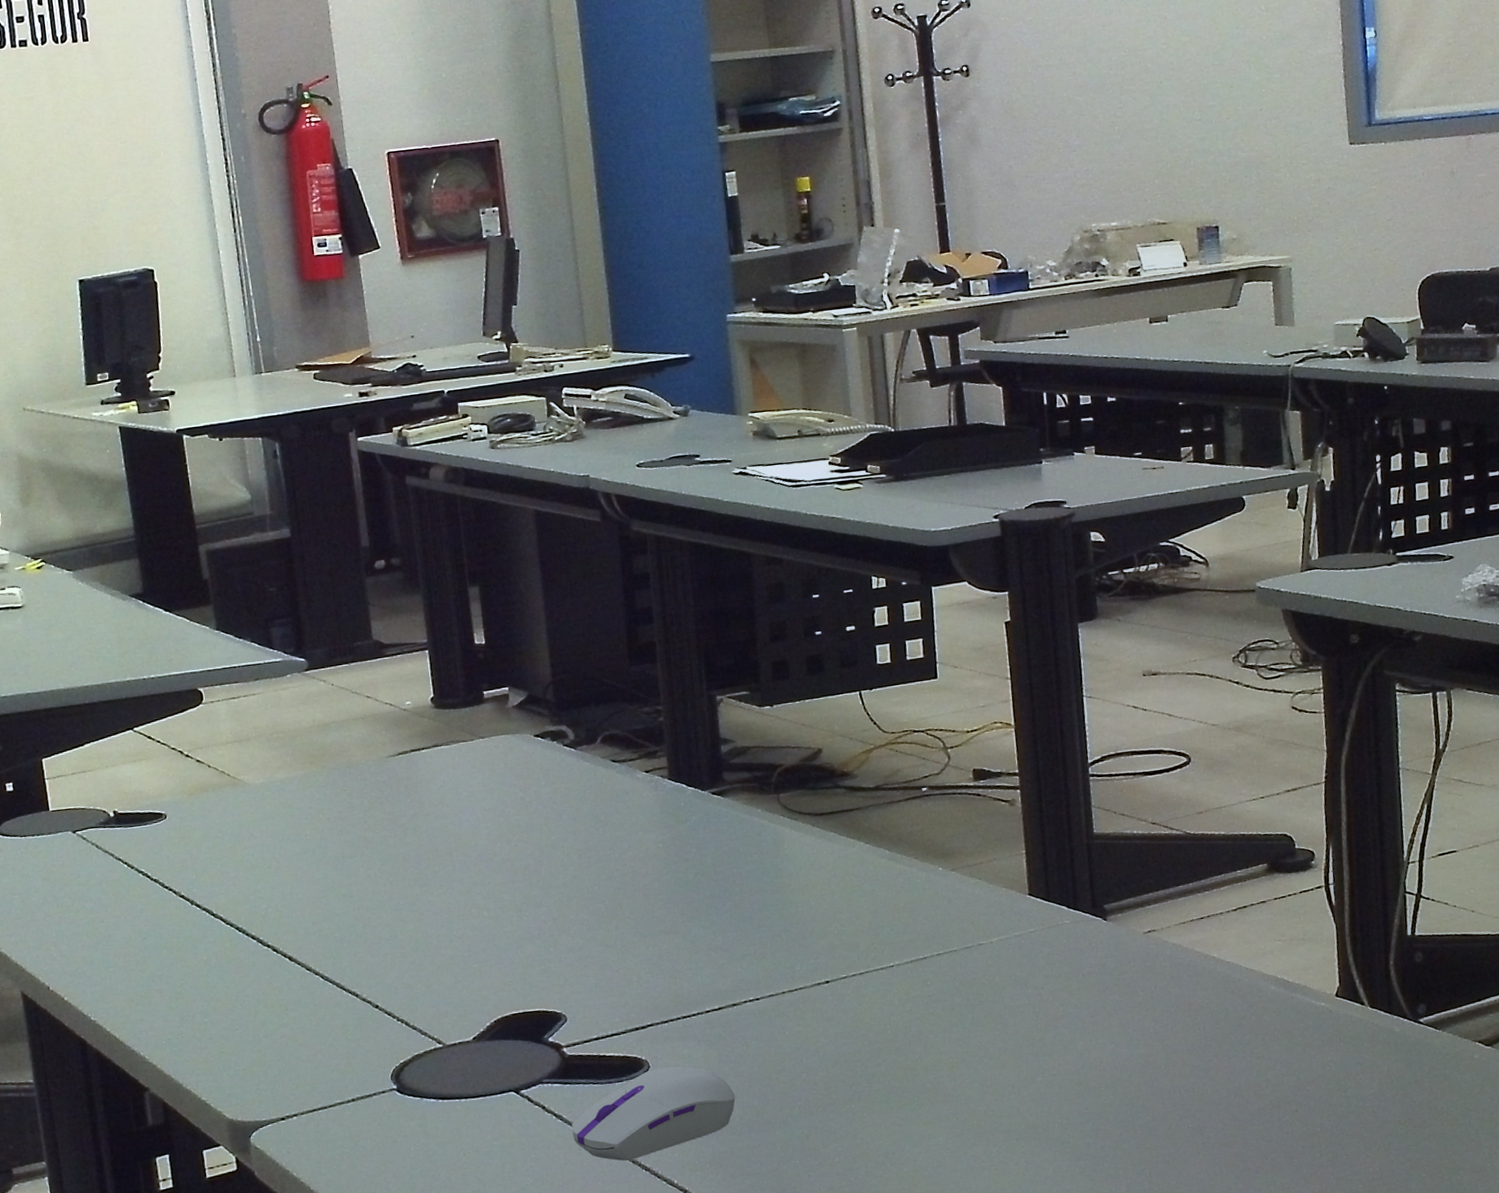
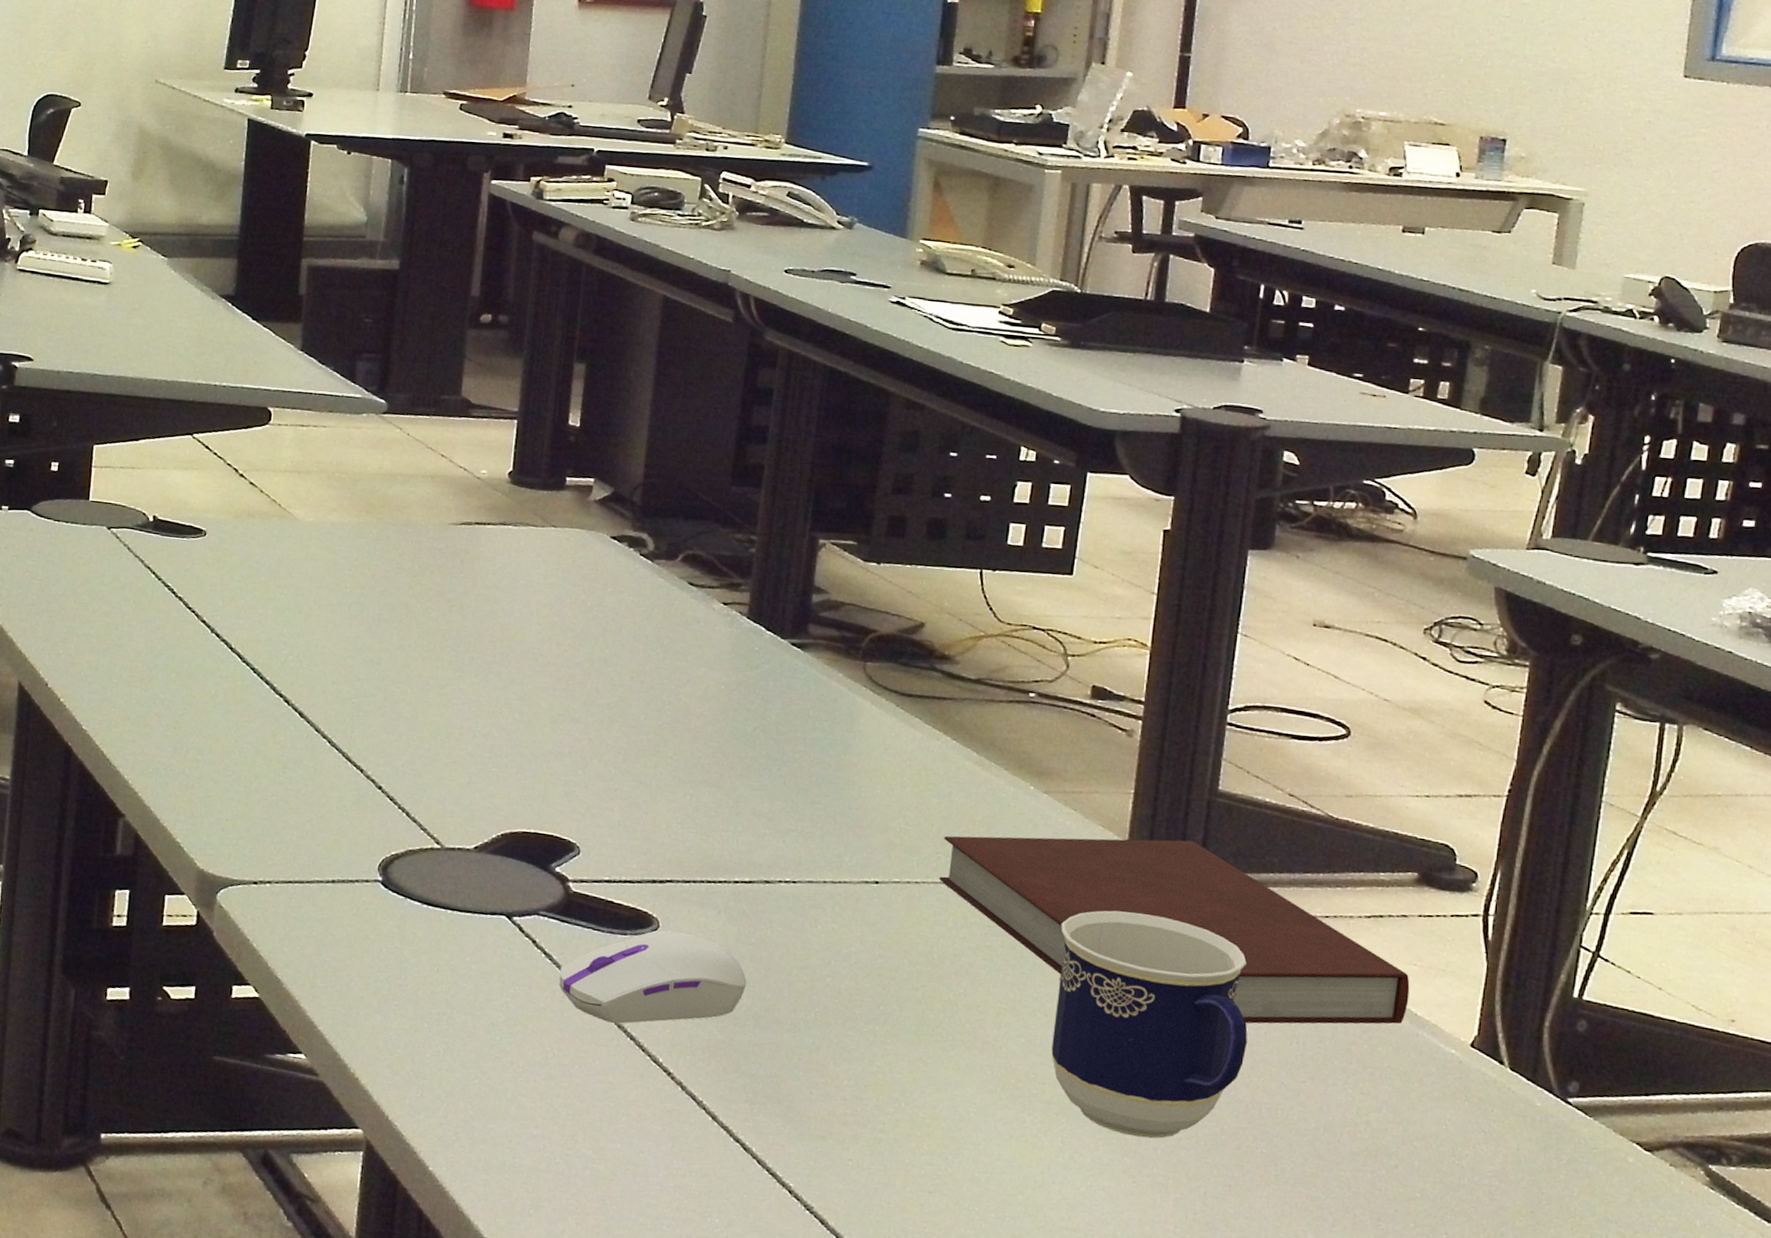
notebook: none [876,881,1281,1023] -> present [939,835,1410,1024]
cup: none [988,951,1159,1143] -> present [1051,910,1248,1139]

